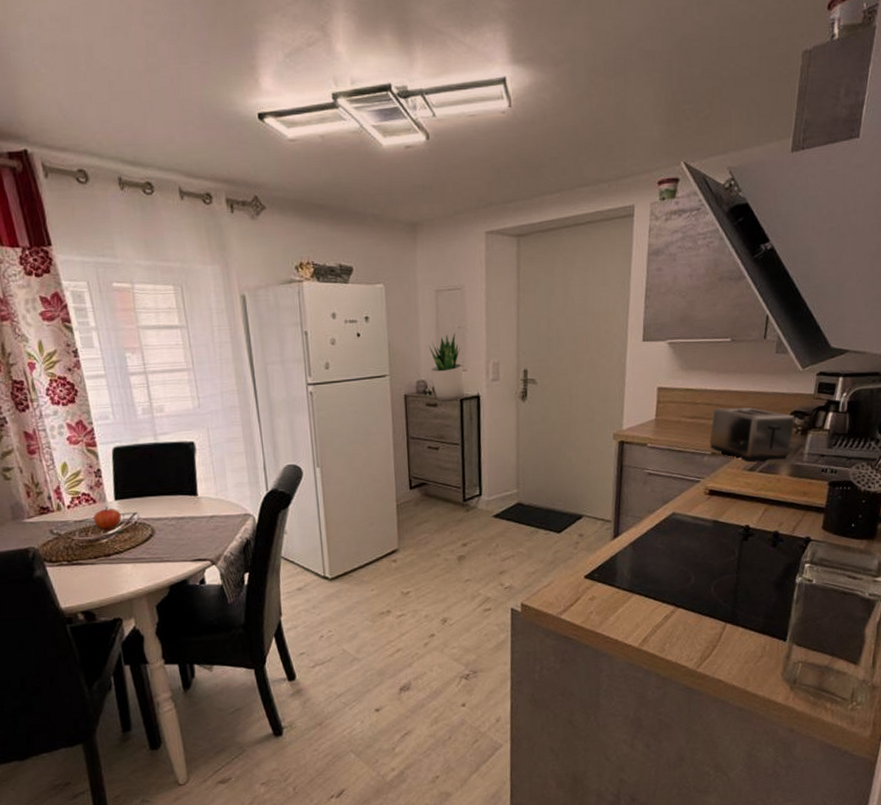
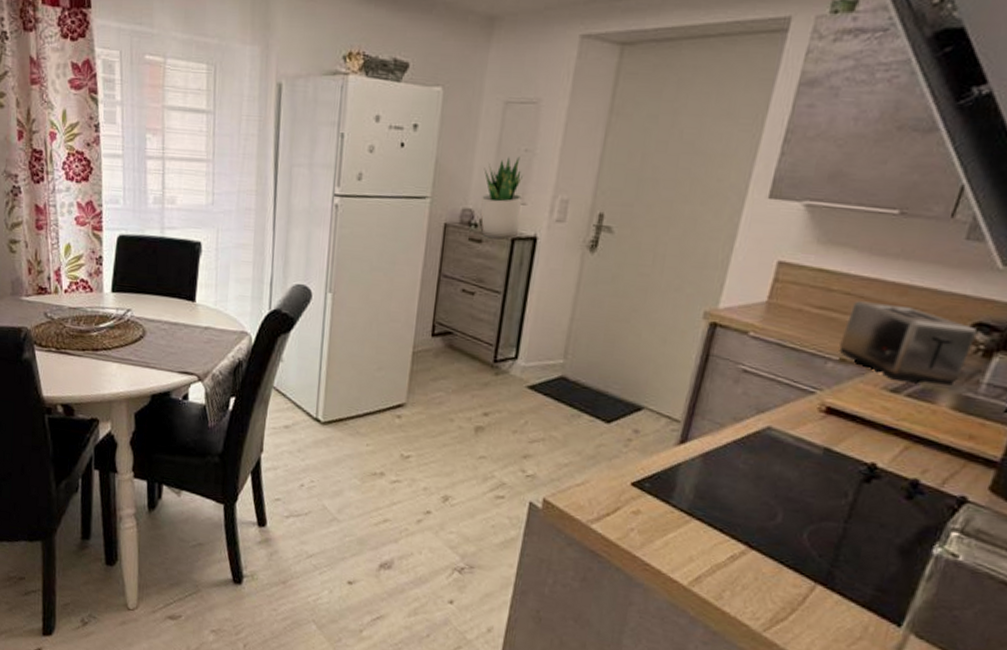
fruit: present [93,507,122,532] -> none [87,298,115,325]

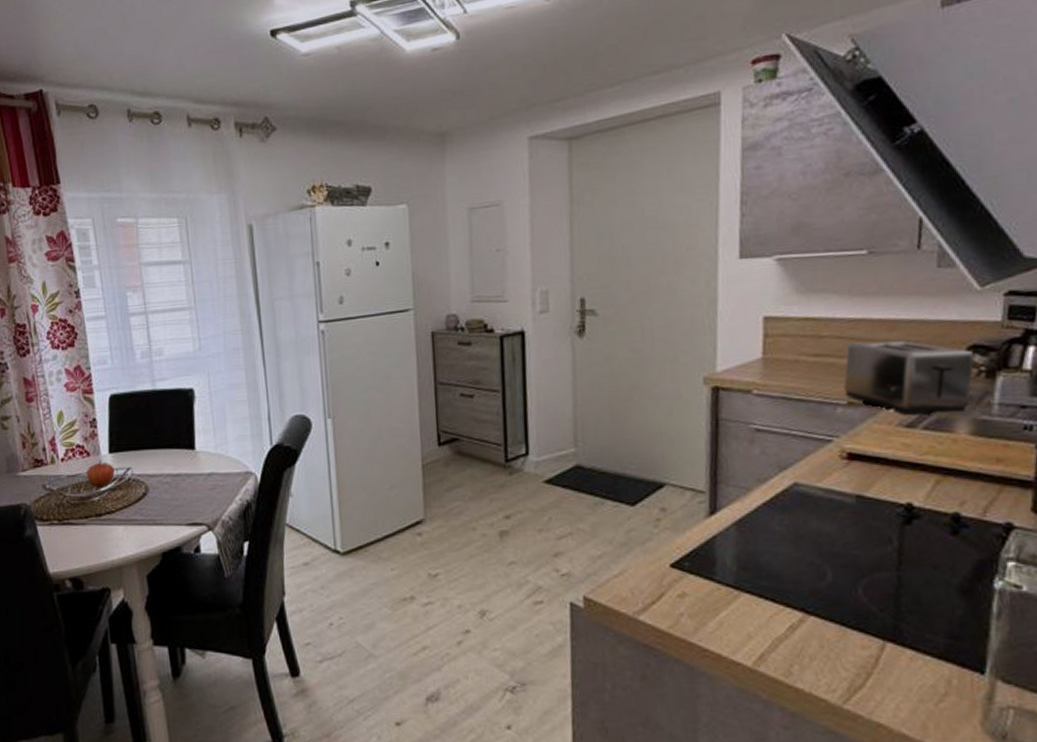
fruit: none [87,298,115,325] -> present [86,460,115,489]
planter: present [480,156,523,239] -> none [460,257,506,339]

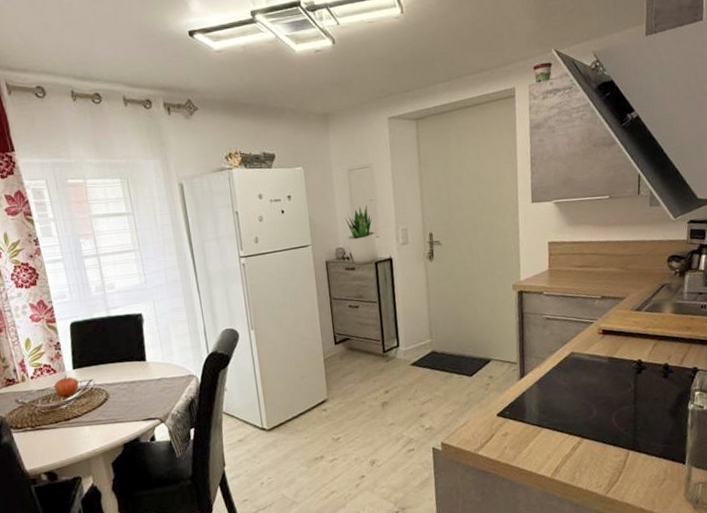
planter: none [460,257,506,339] -> present [344,205,379,265]
toaster: present [843,340,975,415] -> none [598,254,673,303]

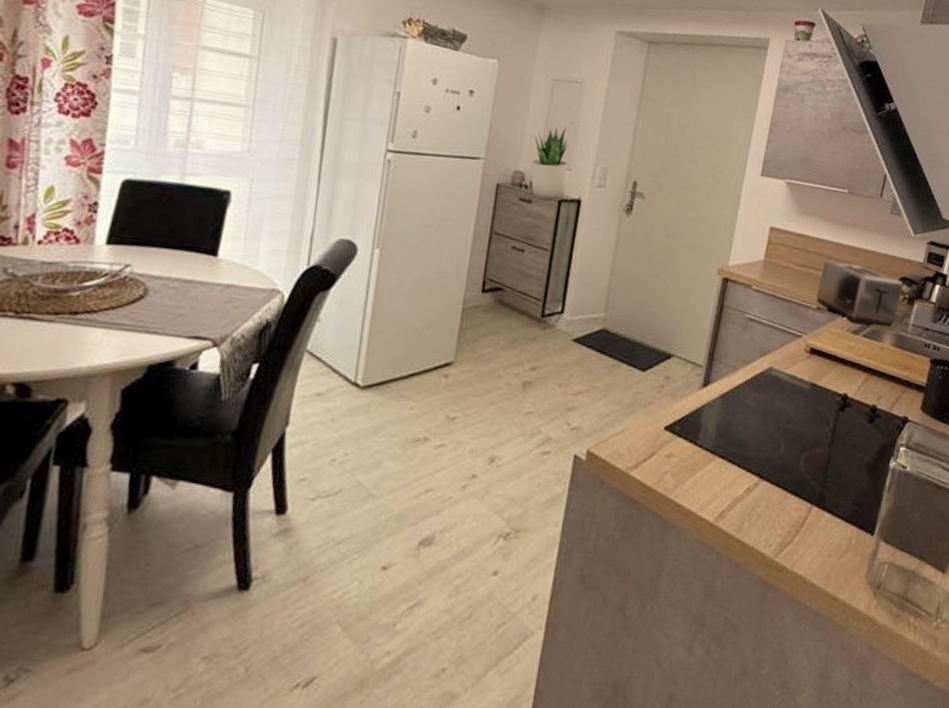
fruit: present [53,376,79,398] -> none [68,250,109,283]
toaster: none [598,254,673,303] -> present [816,260,904,327]

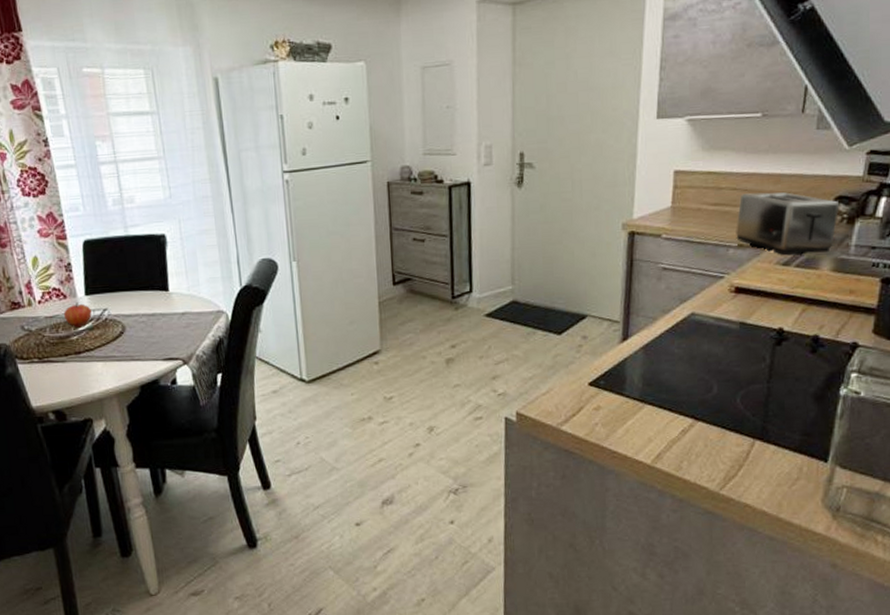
fruit: none [68,250,109,283] -> present [63,302,92,329]
planter: present [531,127,569,200] -> none [413,113,454,189]

